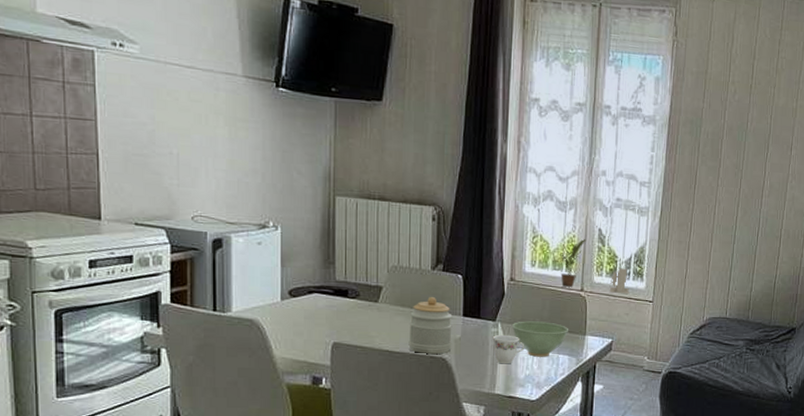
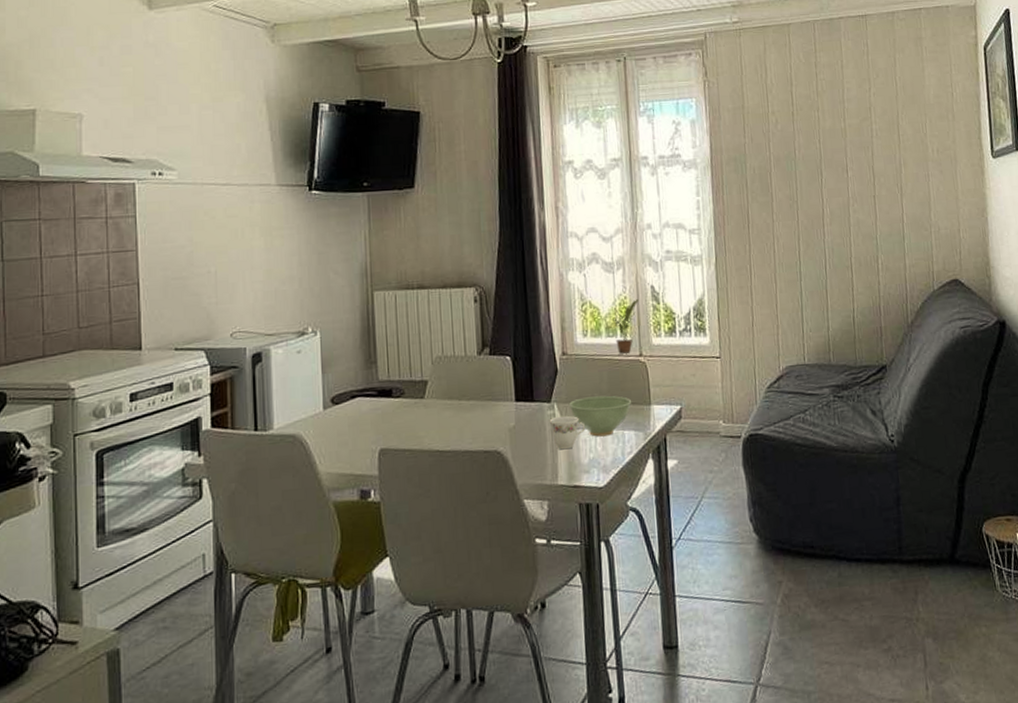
jar: present [408,296,453,355] -> none [458,384,505,450]
candle: present [609,266,630,295] -> none [670,322,694,354]

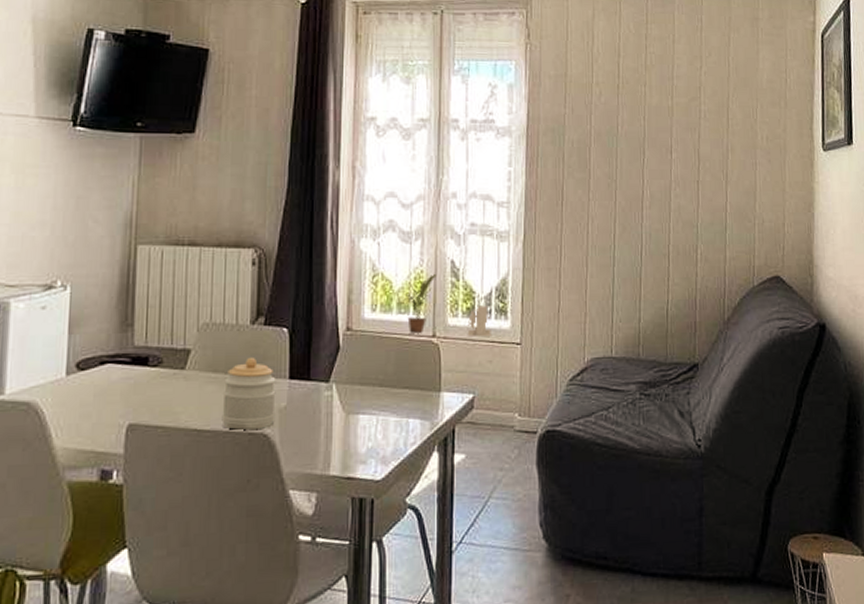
jar: none [458,384,505,450] -> present [221,357,276,431]
teacup: present [549,415,586,450] -> none [325,398,366,436]
bowl: present [569,395,632,437] -> none [350,378,420,424]
candle: none [670,322,694,354] -> present [467,303,493,337]

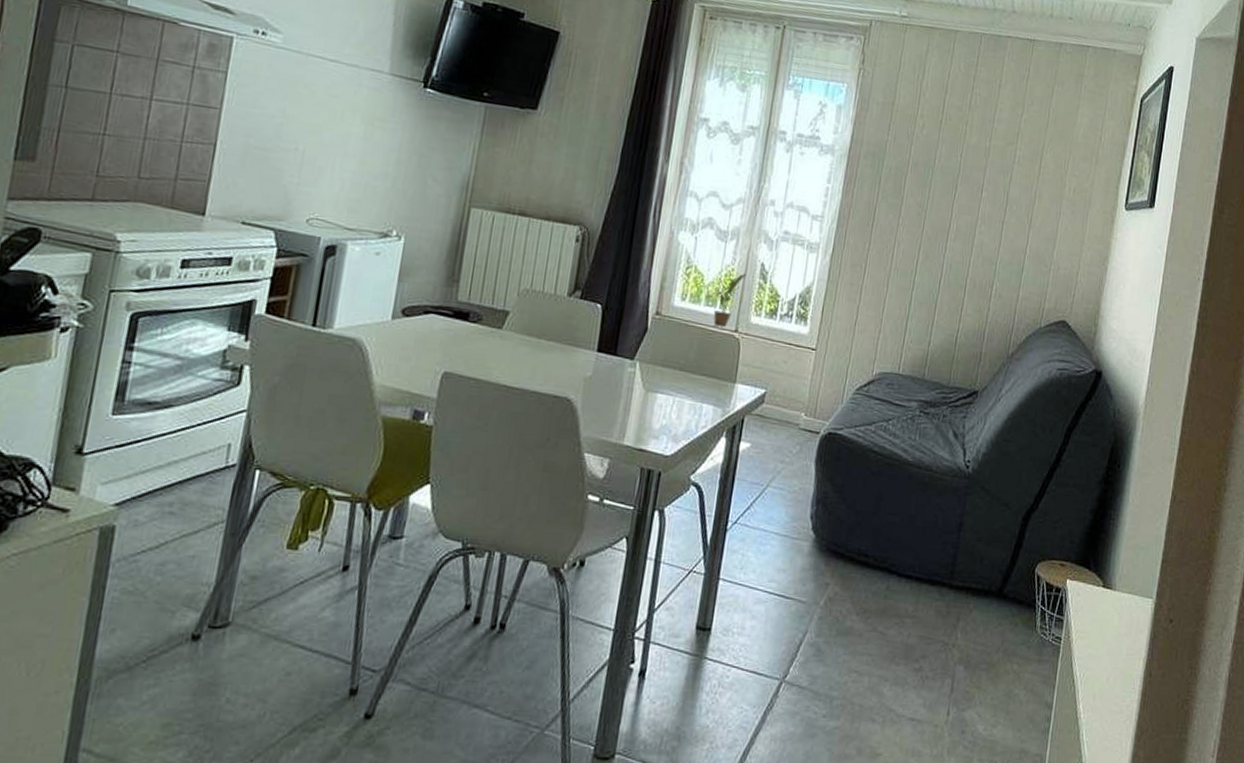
jar: present [221,357,276,431] -> none [530,326,585,394]
candle: present [467,303,493,337] -> none [767,307,791,340]

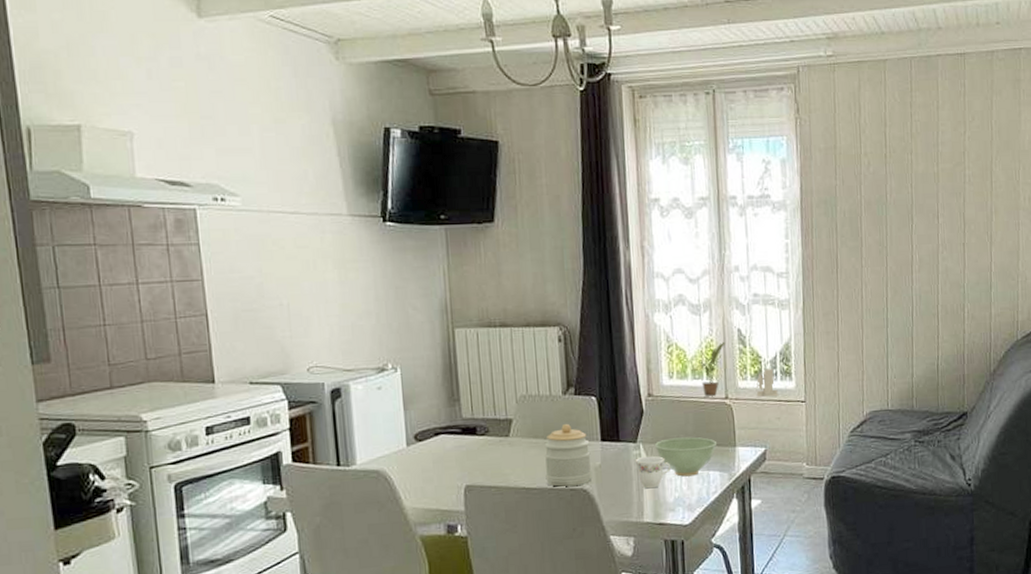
jar: none [530,326,585,394] -> present [544,423,591,487]
teacup: none [628,375,665,411] -> present [635,455,672,489]
bowl: none [652,362,718,406] -> present [655,437,718,477]
candle: none [767,307,791,340] -> present [756,366,779,397]

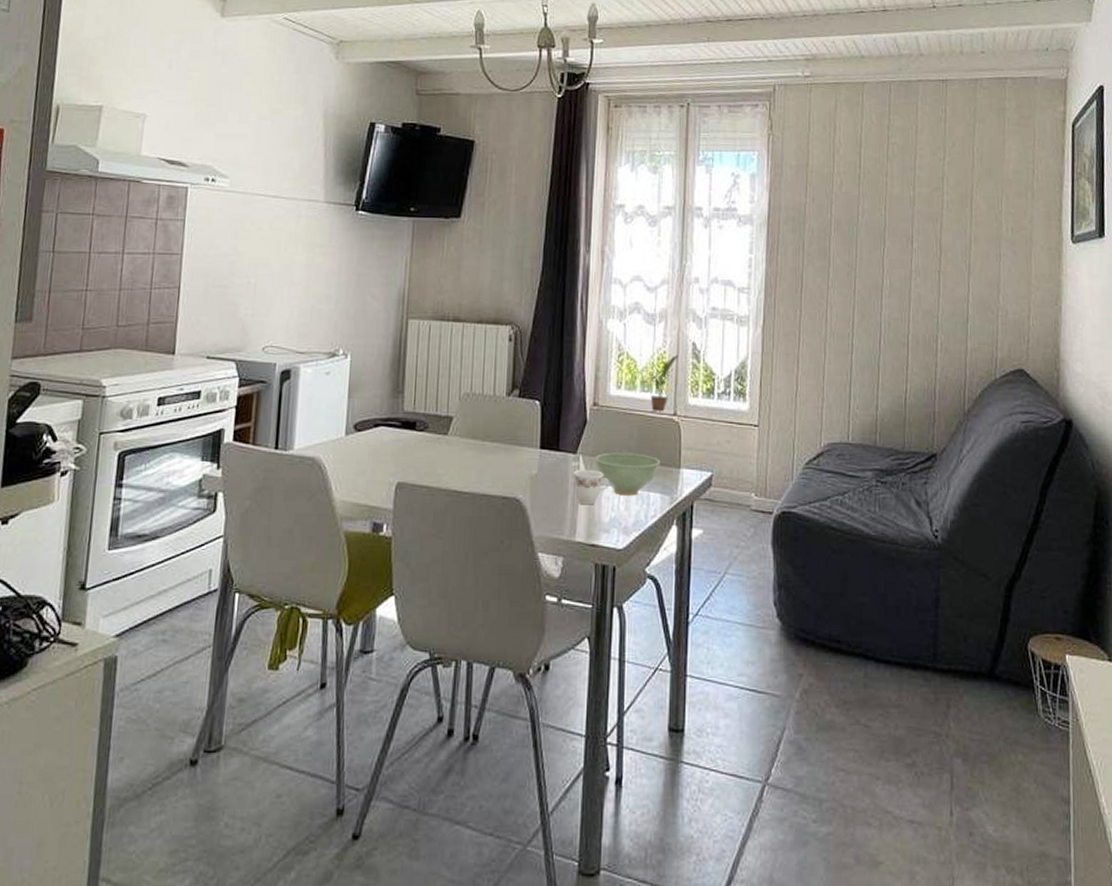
jar: present [544,423,591,487] -> none [479,426,528,495]
candle: present [756,366,779,397] -> none [706,384,731,418]

